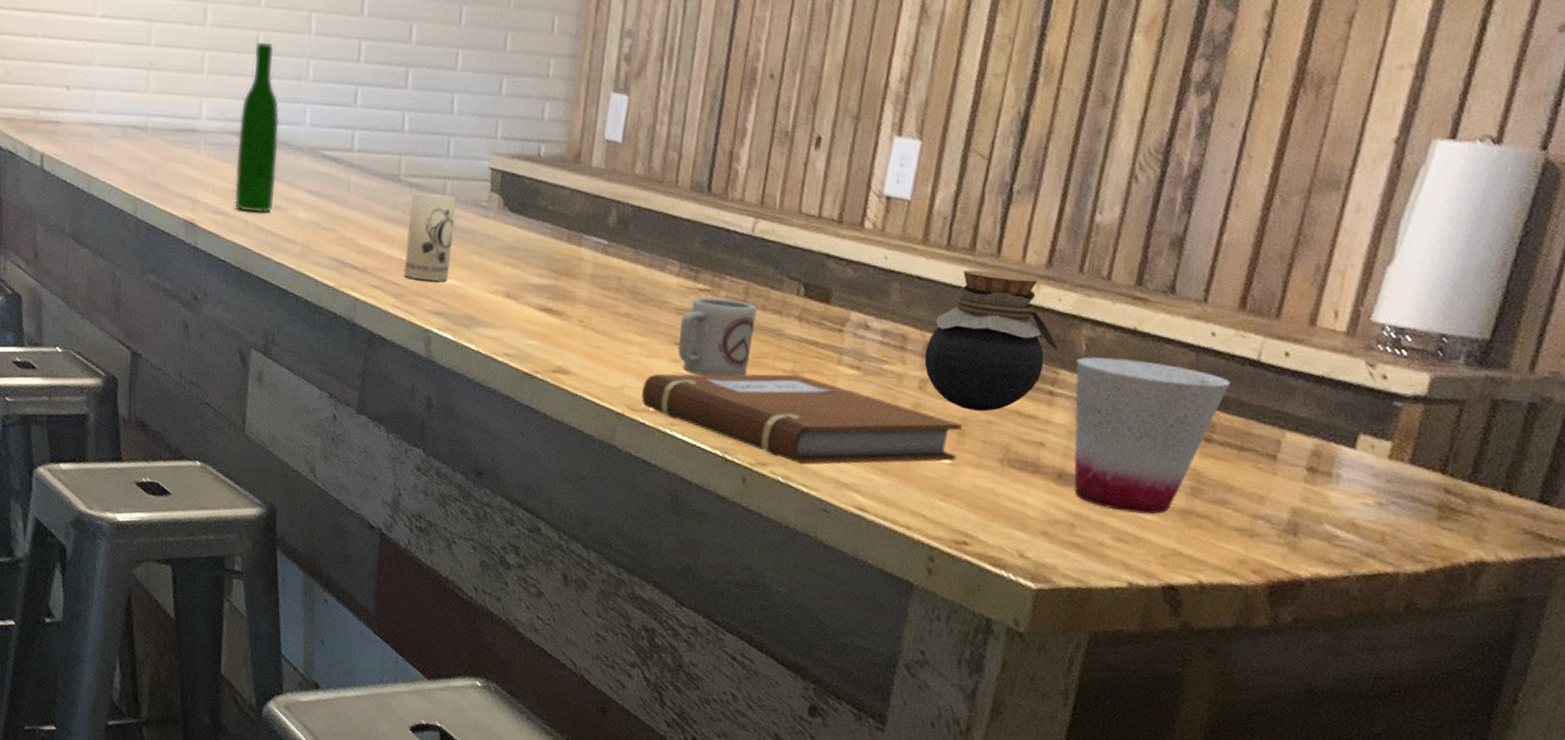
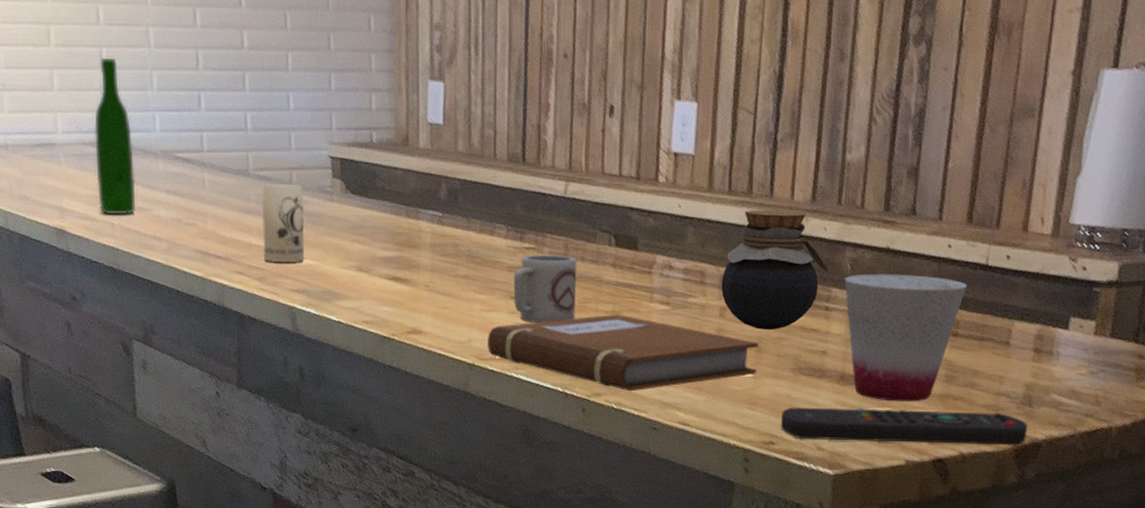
remote control: none [977,504,1290,582] -> present [780,407,1028,446]

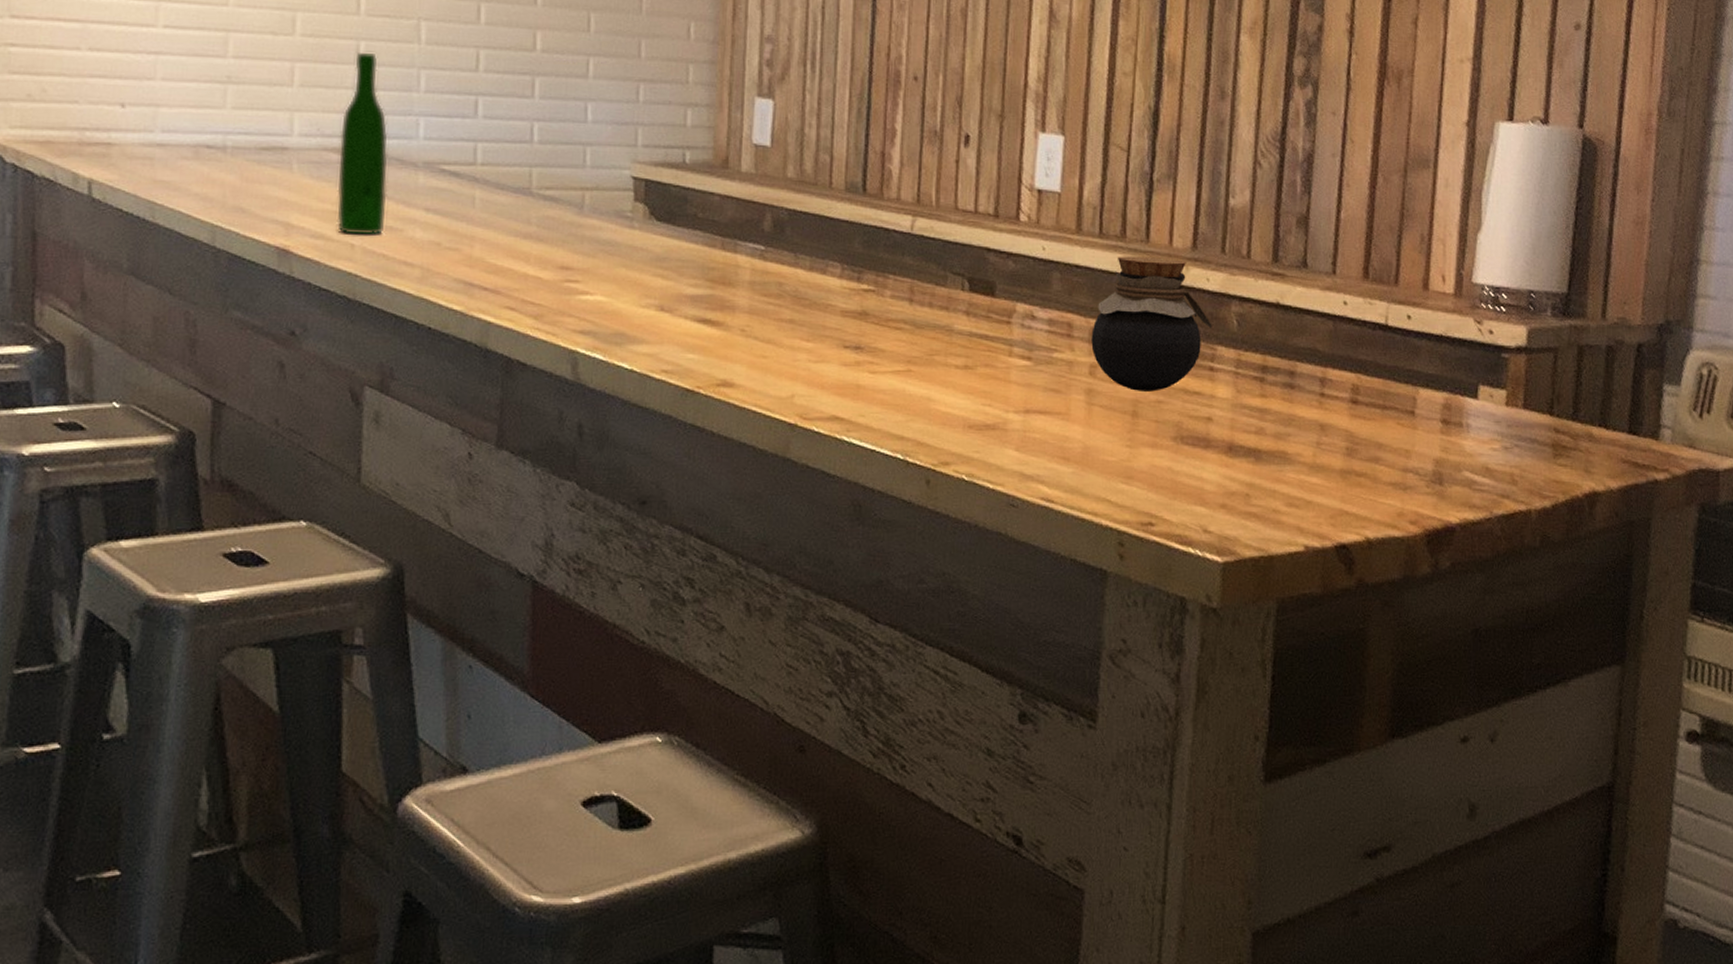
candle: present [262,183,305,262] -> none [542,205,598,298]
notebook: present [488,314,758,392] -> none [814,369,1134,461]
cup: present [513,254,577,323] -> none [847,297,924,377]
remote control: present [780,407,1028,446] -> none [1160,482,1439,530]
cup: present [844,274,967,402] -> none [1230,331,1366,478]

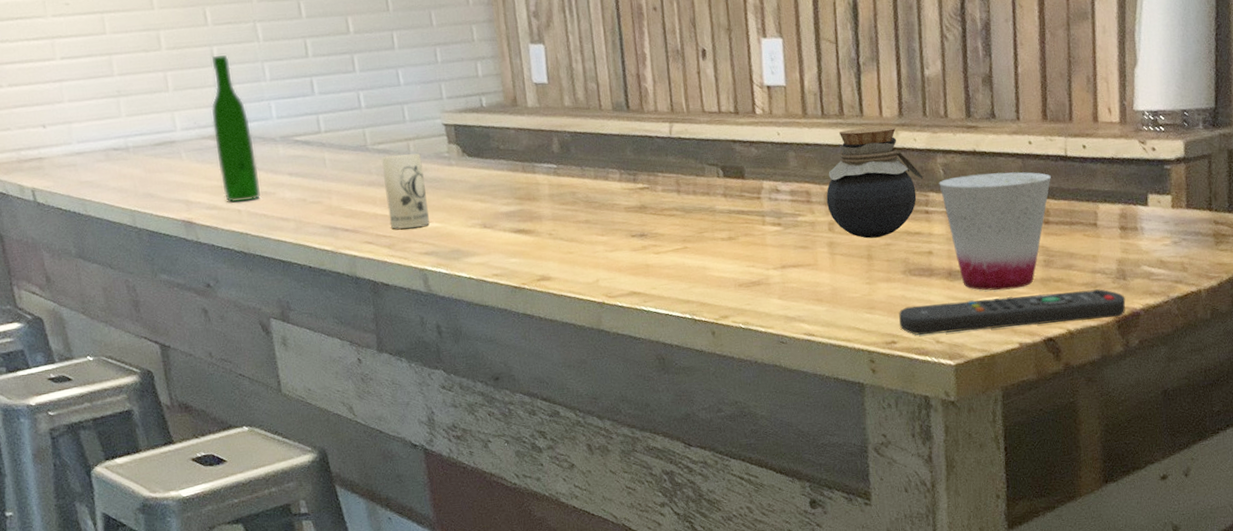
candle: none [542,205,598,298] -> present [381,153,430,229]
remote control: none [1160,482,1439,530] -> present [899,289,1126,335]
cup: none [1230,331,1366,478] -> present [939,172,1051,291]

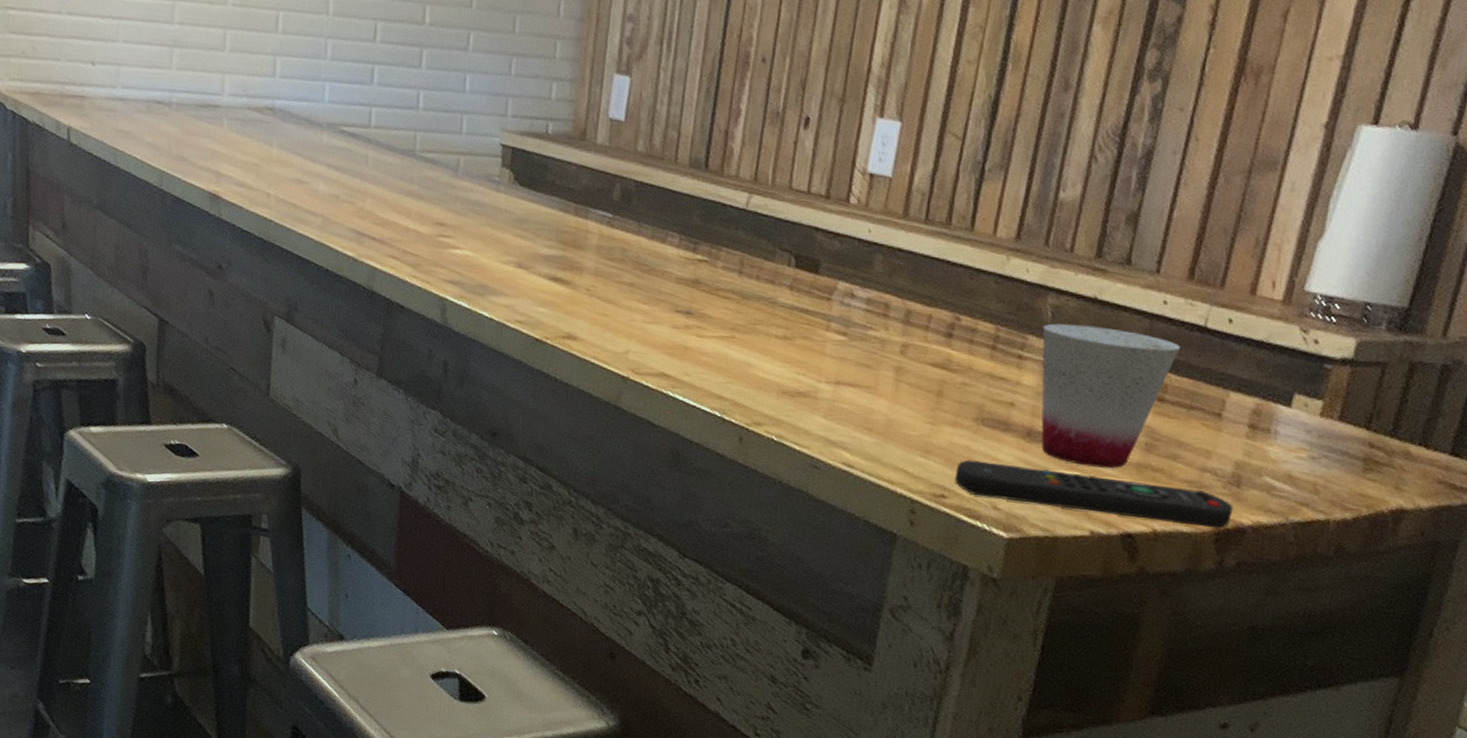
wine bottle: present [211,55,260,203] -> none [256,22,300,186]
candle: present [381,153,430,229] -> none [420,166,470,252]
jar: present [826,127,924,239] -> none [905,242,1027,374]

